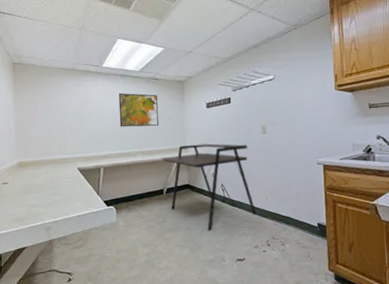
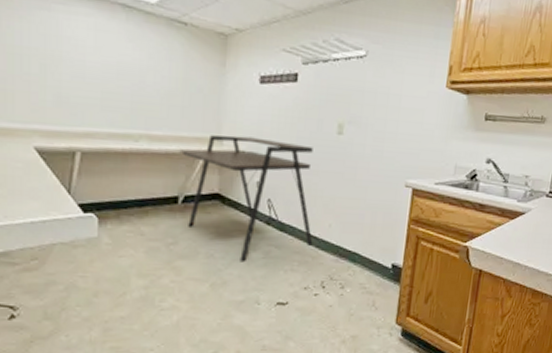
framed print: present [118,93,159,127] -> none [114,34,182,100]

